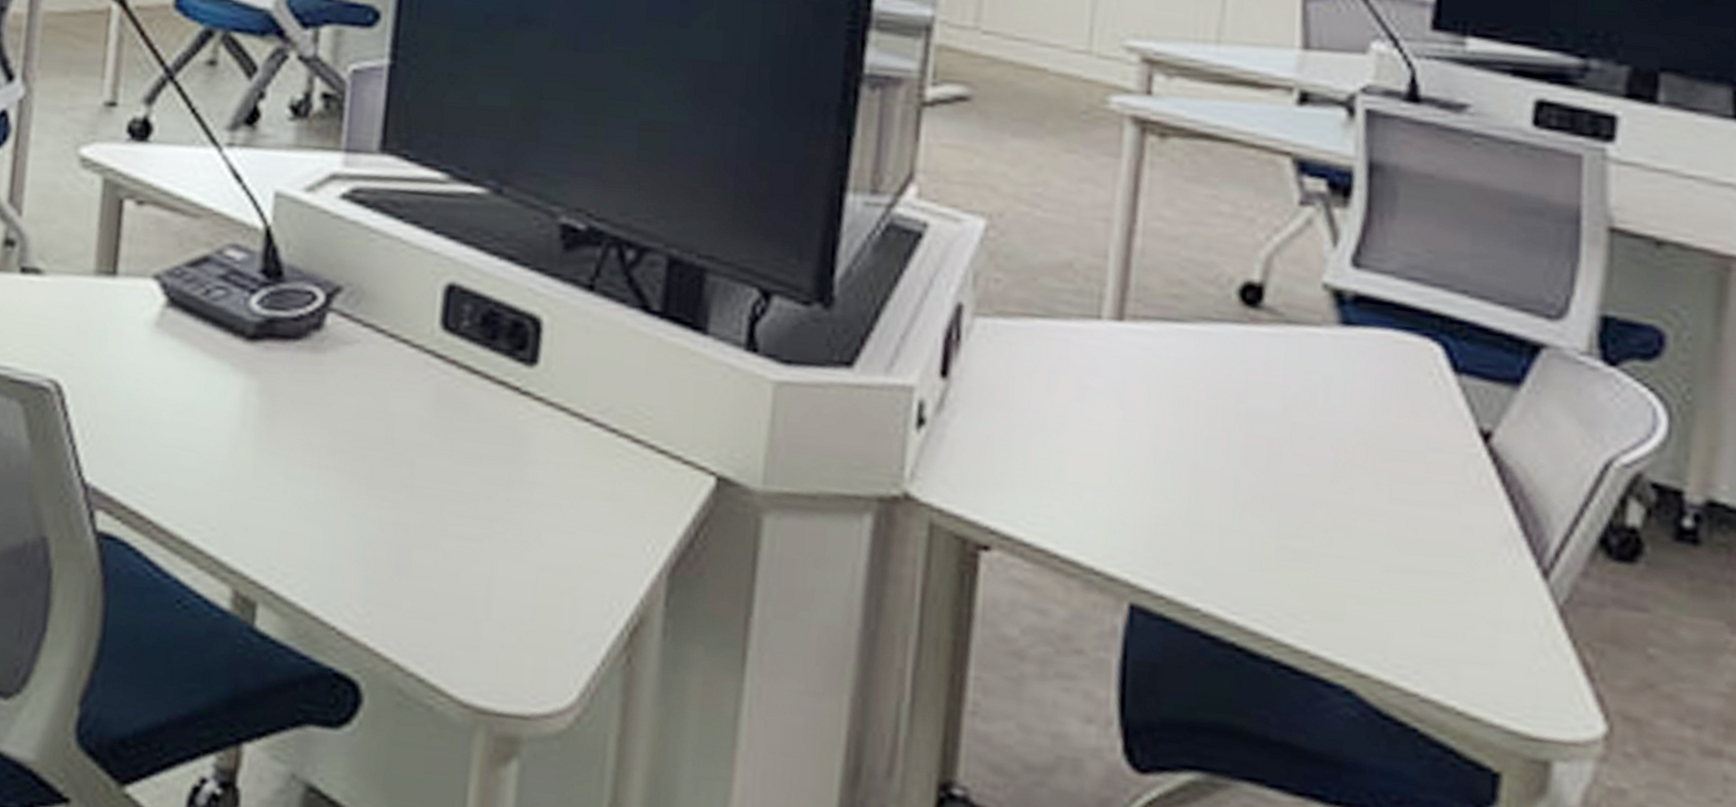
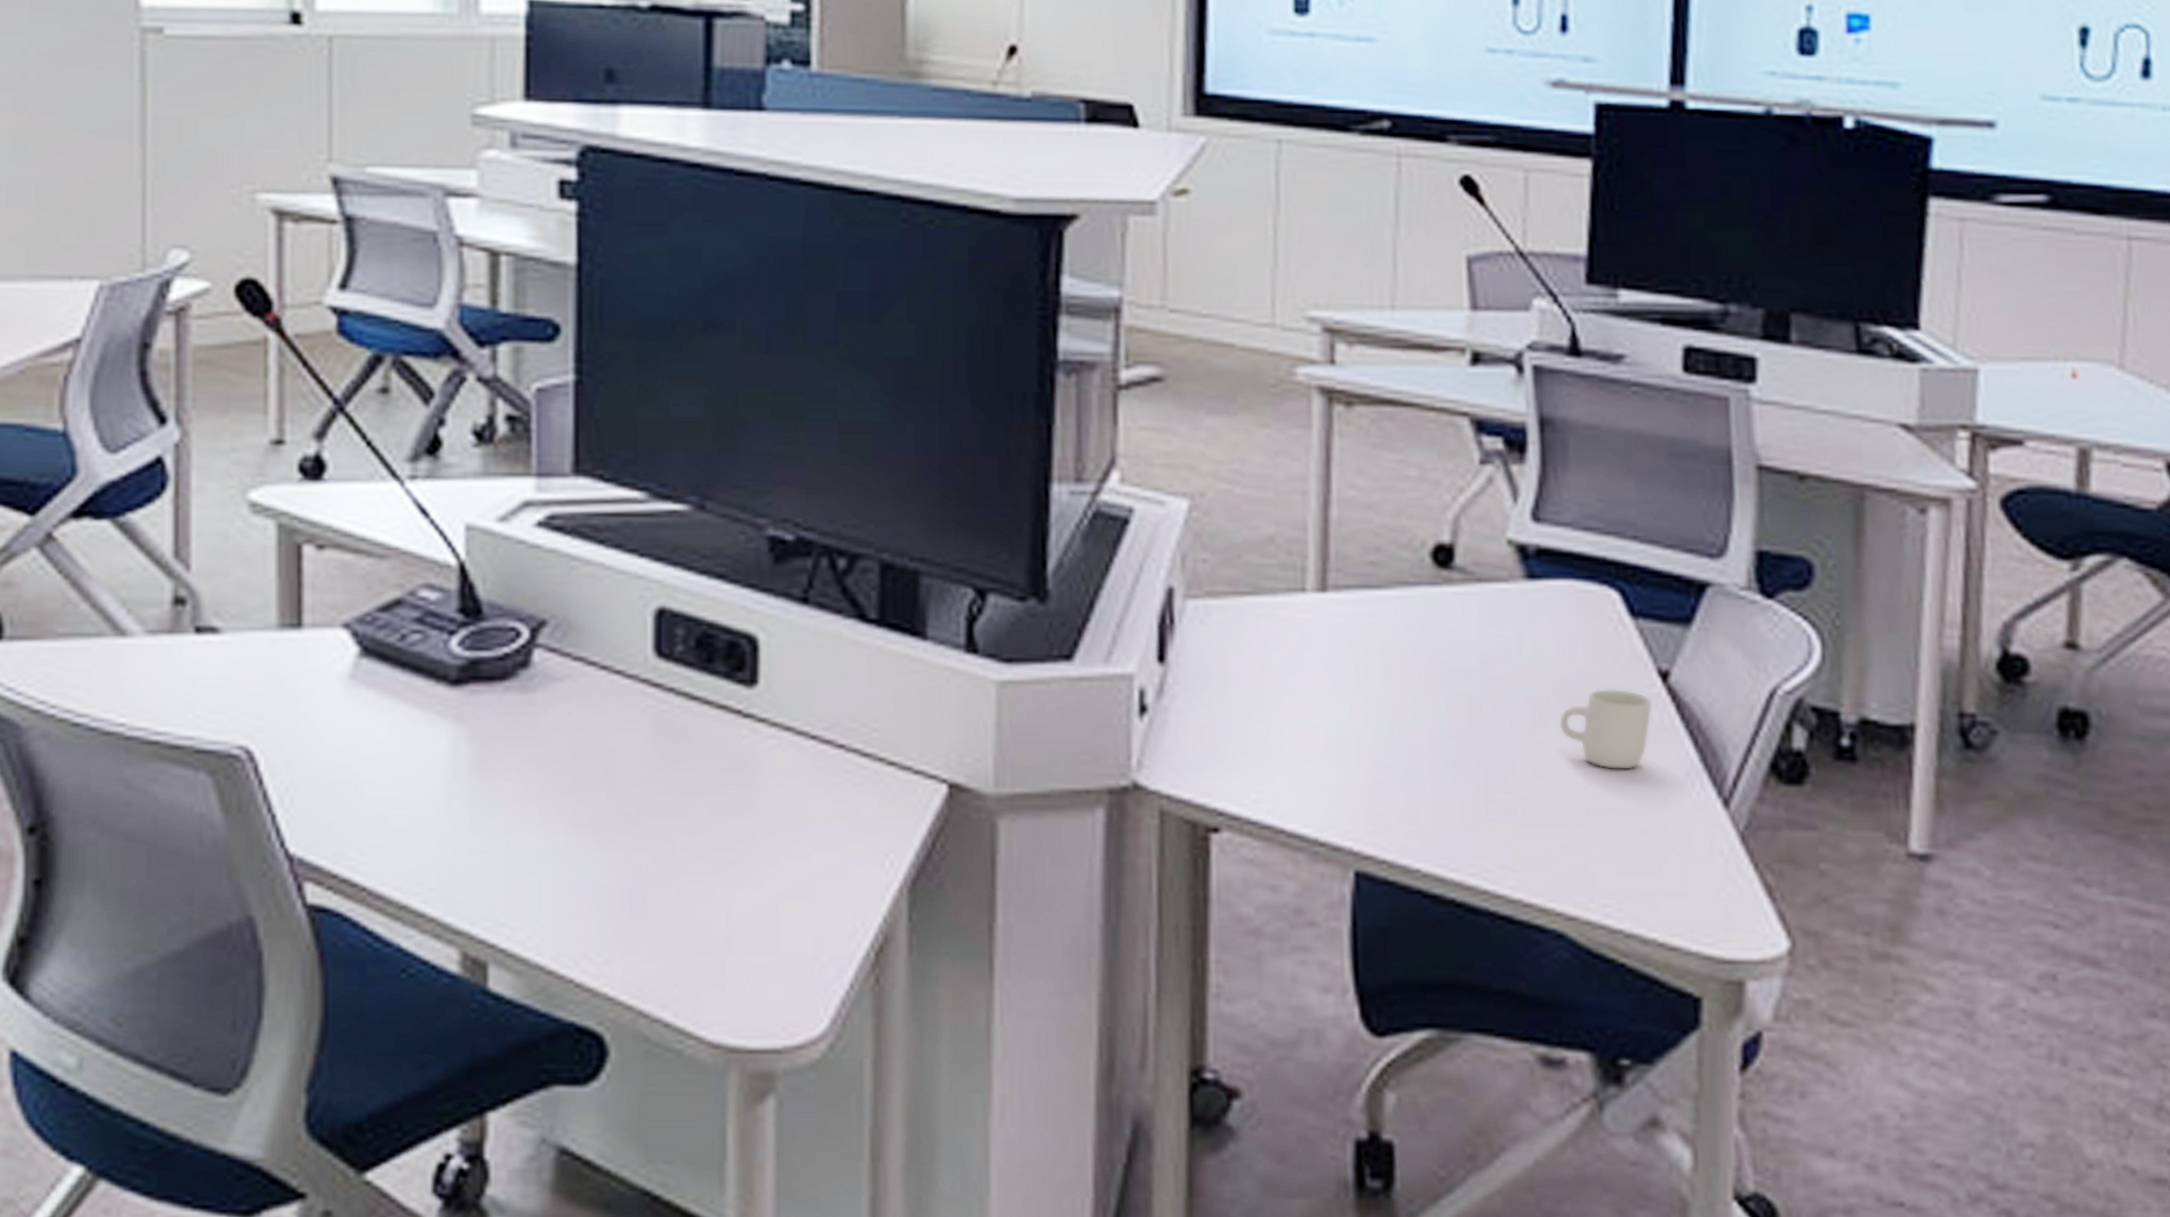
mug: none [1364,443,1471,530] -> present [1559,688,1653,771]

